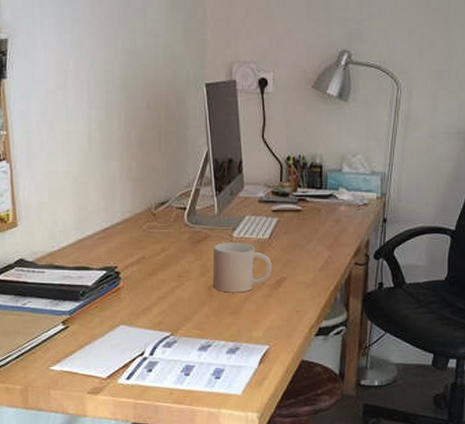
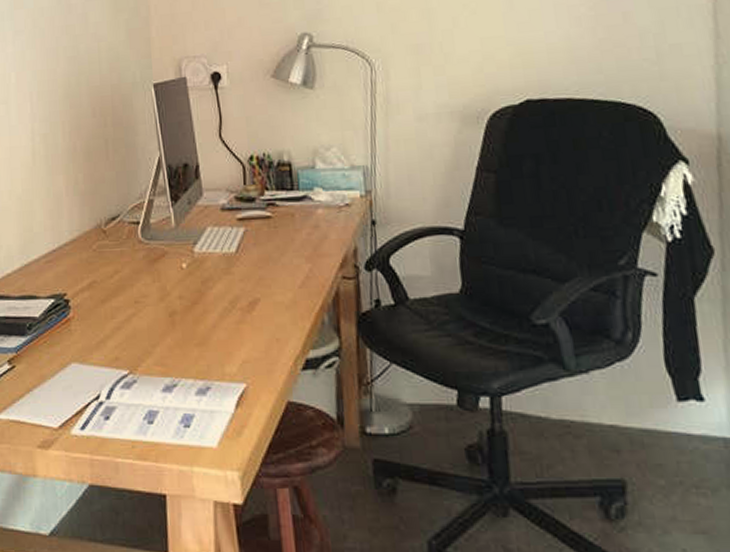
mug: present [212,241,273,293] -> none [172,258,243,320]

